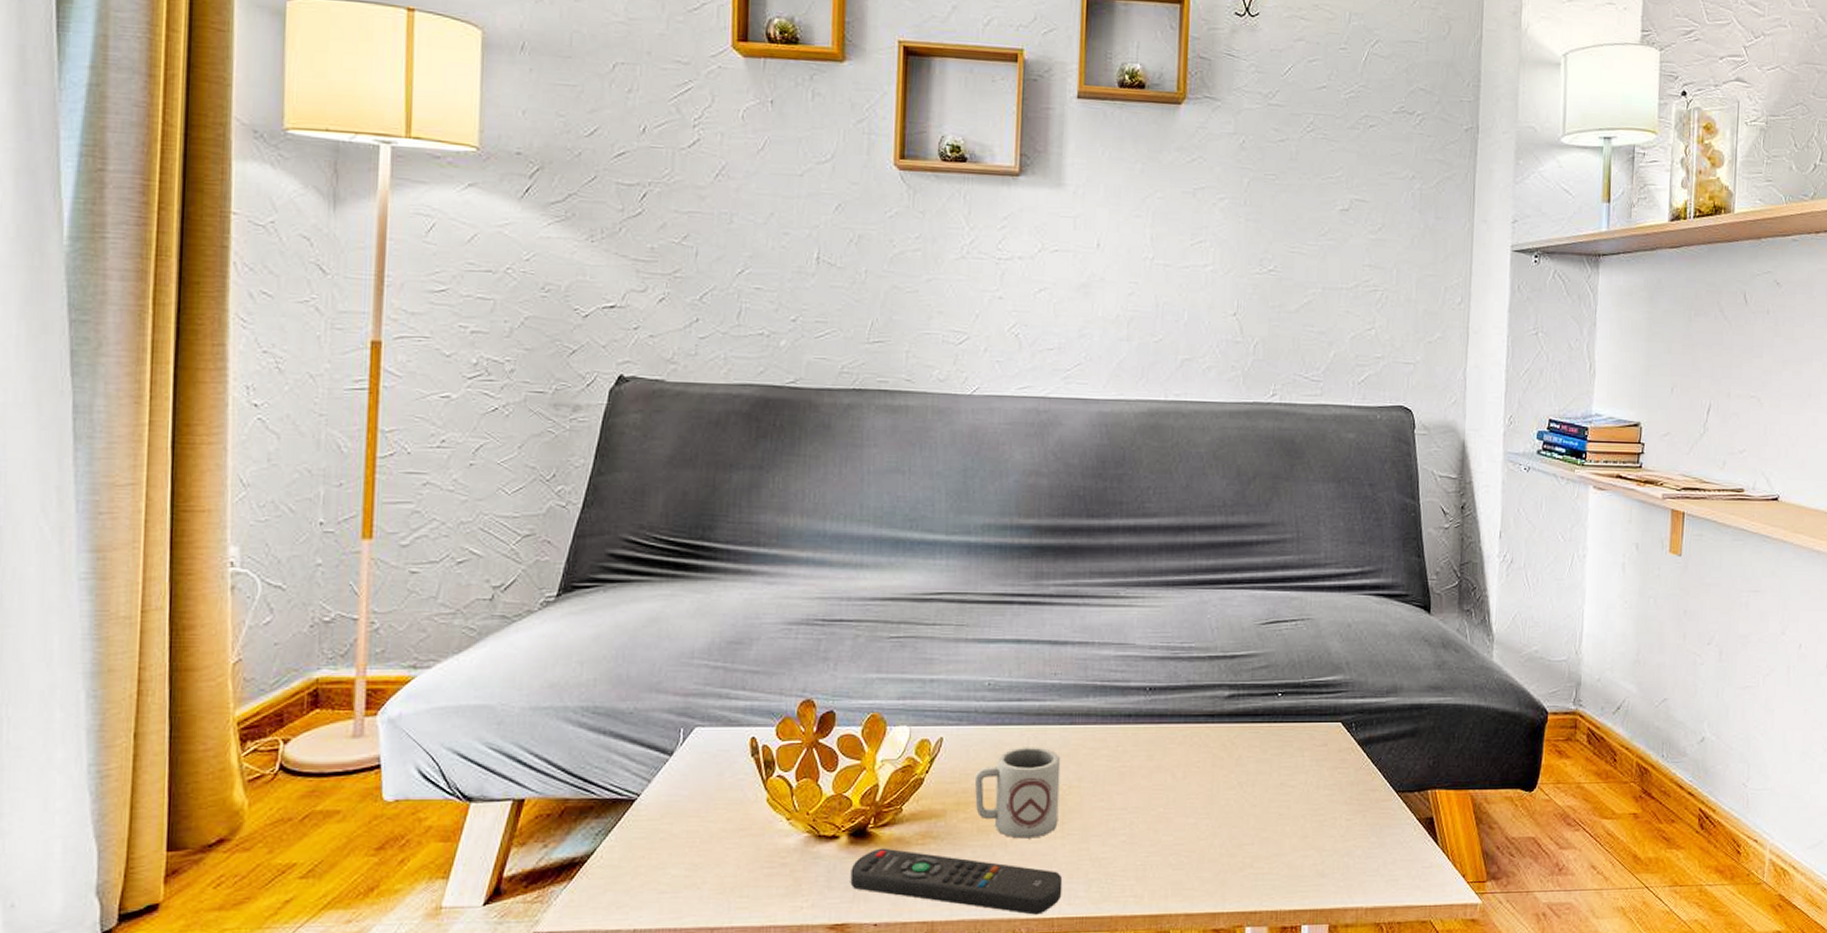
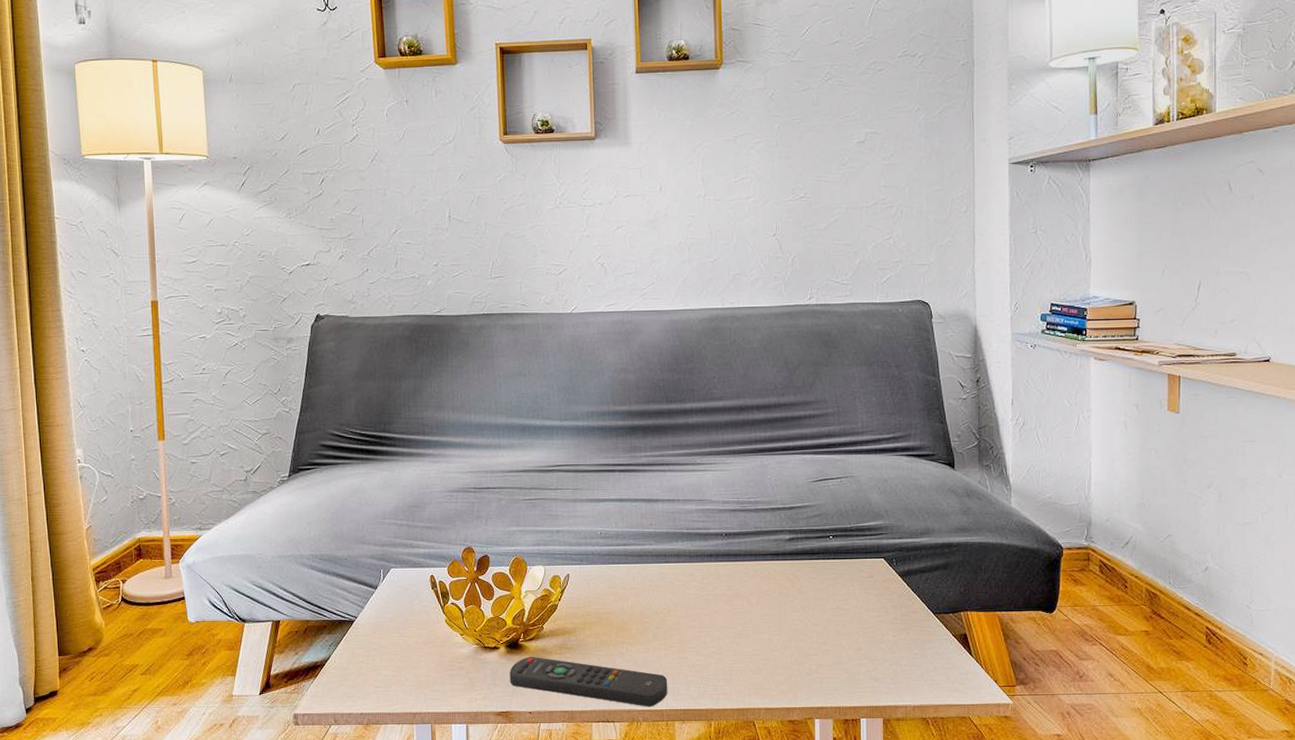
cup: present [974,747,1061,839] -> none [595,580,661,650]

